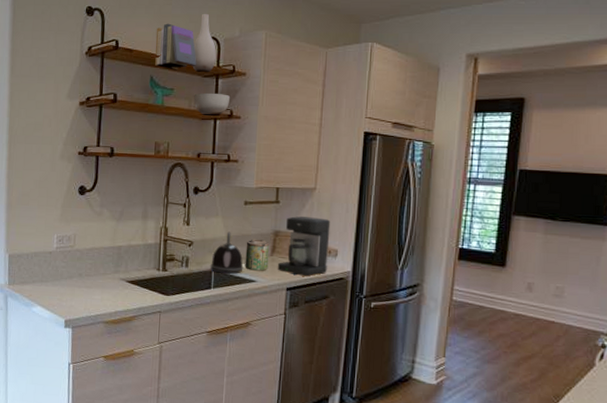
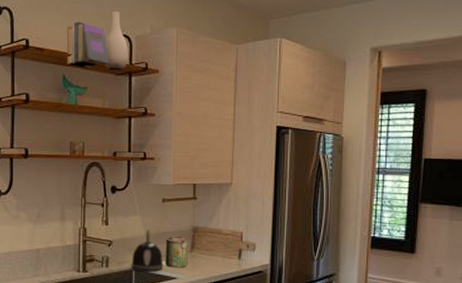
bowl: present [193,92,231,117] -> none [107,91,144,115]
coffee maker: present [277,216,331,277] -> none [197,212,248,271]

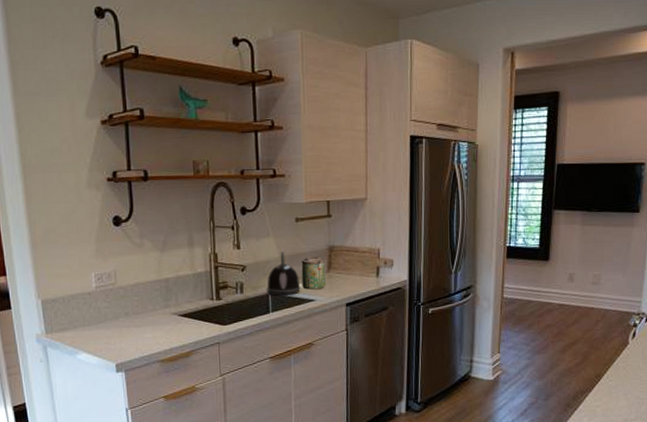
books: present [66,21,109,69] -> none [179,24,230,79]
vase: present [105,11,129,71] -> none [223,11,251,81]

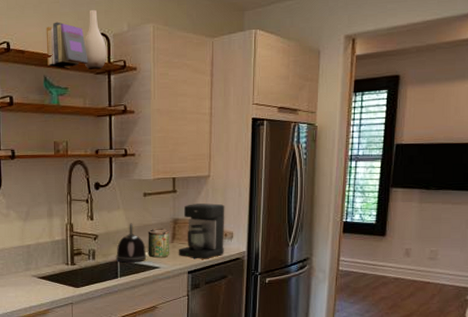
books: none [179,24,230,79] -> present [46,22,88,69]
vase: none [223,11,251,81] -> present [84,9,107,70]
coffee maker: none [335,228,384,290] -> present [178,203,225,259]

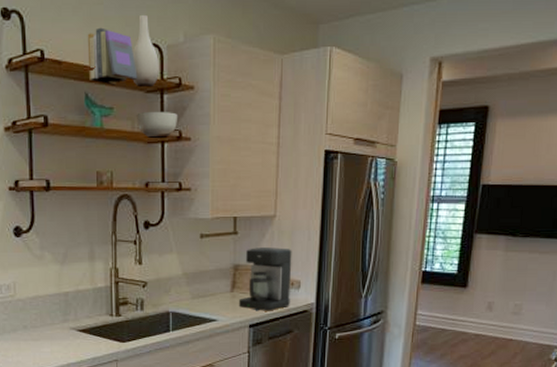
bowl: none [88,89,124,113] -> present [137,111,178,139]
kettle: present [116,223,147,263] -> none [168,268,203,314]
canister: present [148,228,170,259] -> none [204,275,230,310]

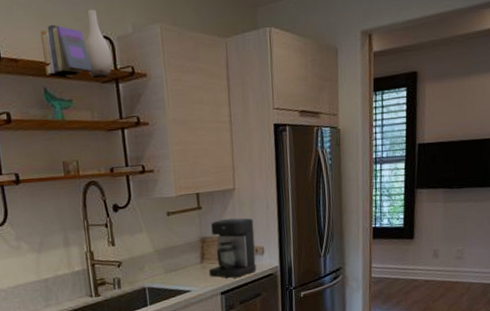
bowl: present [137,111,178,139] -> none [95,99,135,127]

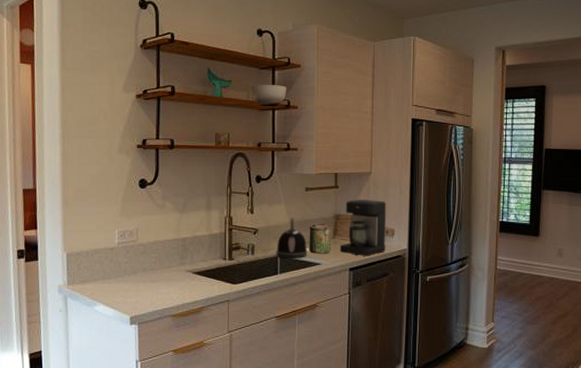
books: present [40,24,93,79] -> none [211,17,253,63]
vase: present [84,9,113,79] -> none [249,8,272,65]
bowl: none [95,99,135,127] -> present [252,84,287,107]
kettle: none [143,245,176,289] -> present [276,217,308,258]
canister: none [175,248,201,282] -> present [309,223,332,255]

